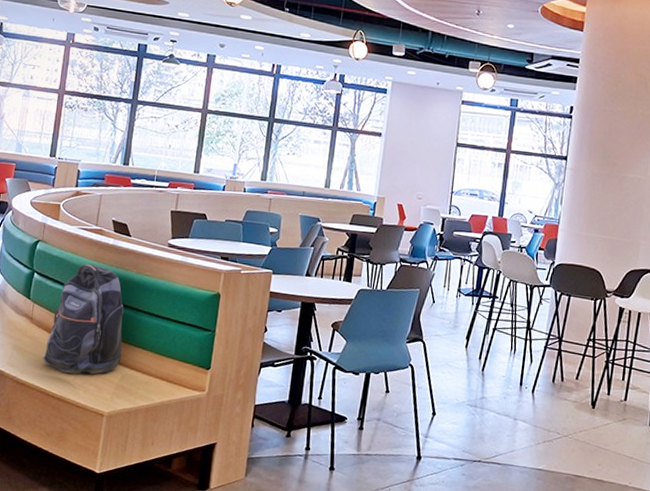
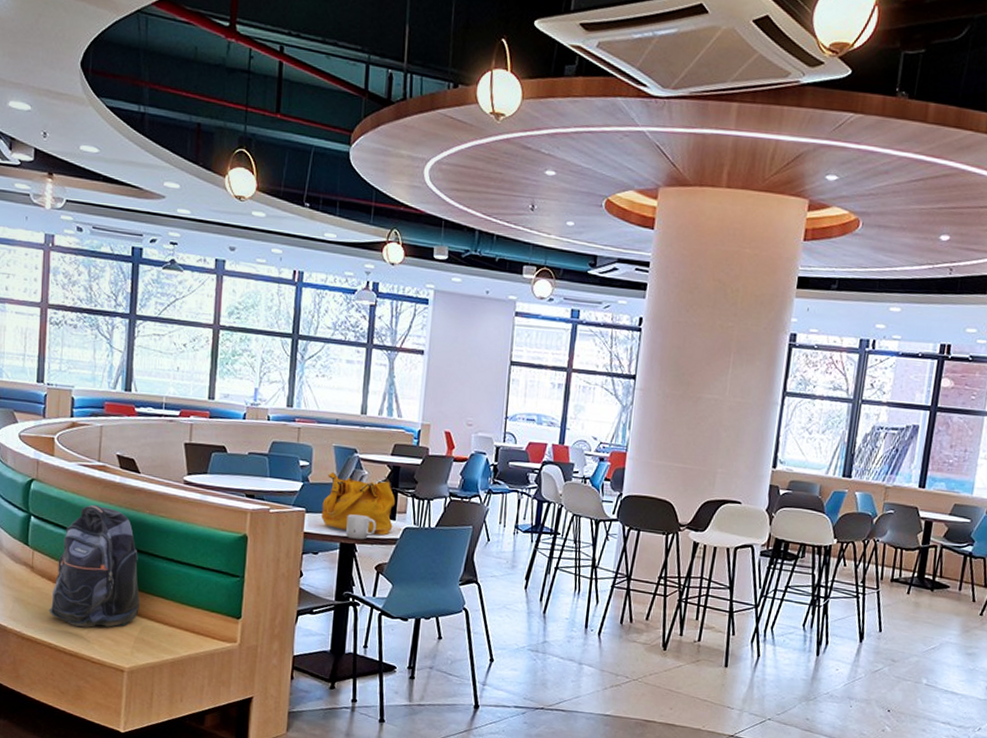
handbag: none [286,237,352,296] -> present [321,471,396,536]
mug: none [307,276,334,300] -> present [346,514,376,540]

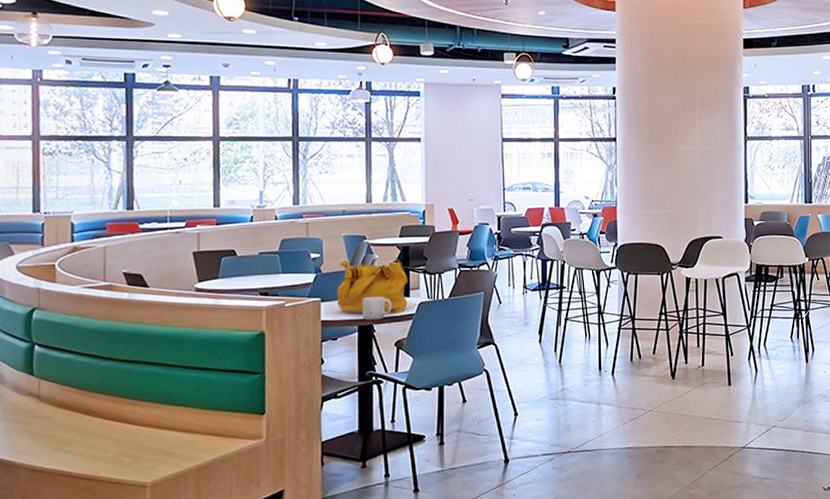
backpack: present [49,504,140,628] -> none [60,324,158,450]

